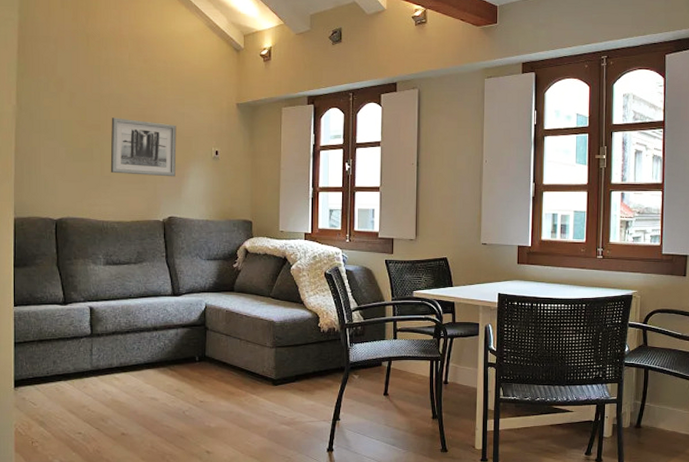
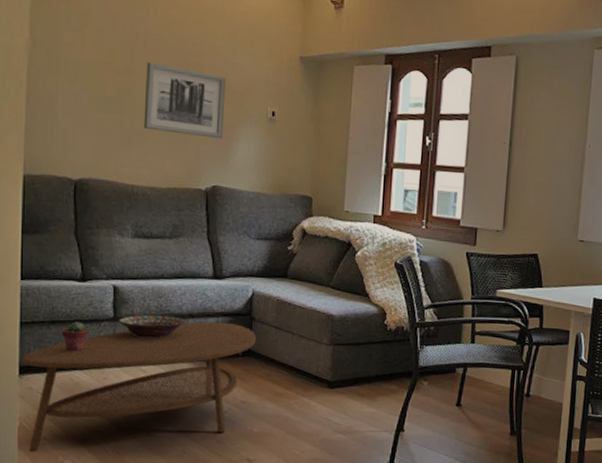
coffee table: none [16,332,210,454] -> present [21,321,256,452]
potted succulent: none [48,340,71,365] -> present [62,322,89,352]
decorative bowl: none [95,330,151,350] -> present [119,315,187,338]

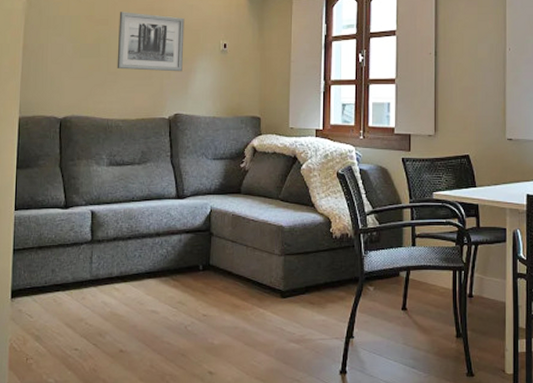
coffee table: present [21,321,256,452] -> none [13,238,215,372]
potted succulent: present [62,322,89,352] -> none [47,246,70,274]
decorative bowl: present [119,315,187,338] -> none [95,236,154,258]

